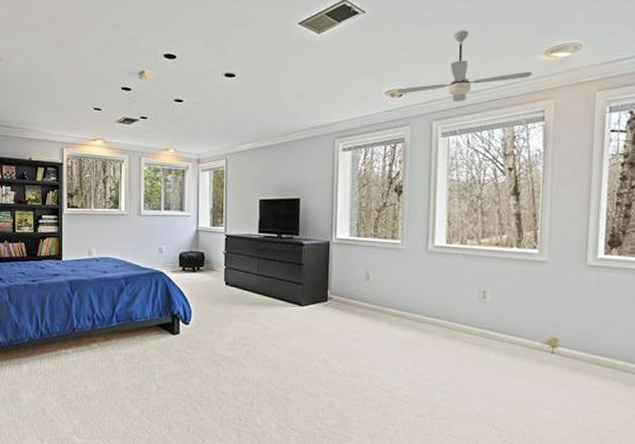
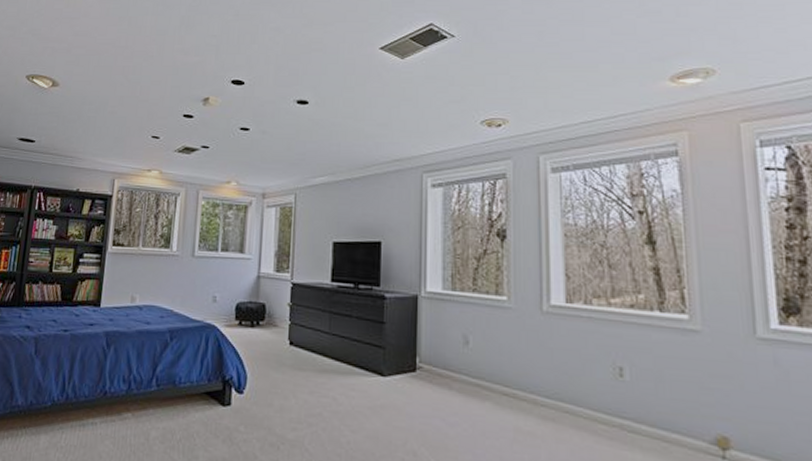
ceiling fan: present [397,30,532,102] -> none [495,54,657,134]

